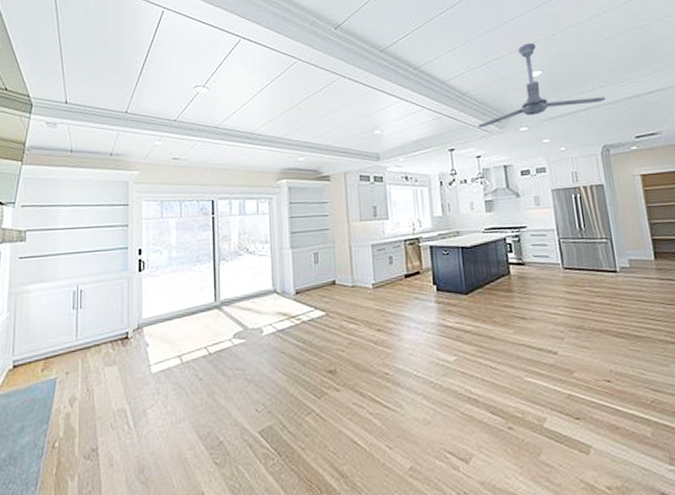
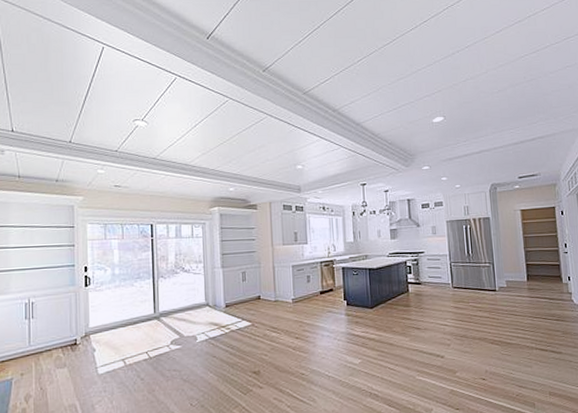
ceiling fan: present [477,43,606,128] -> none [386,92,496,166]

